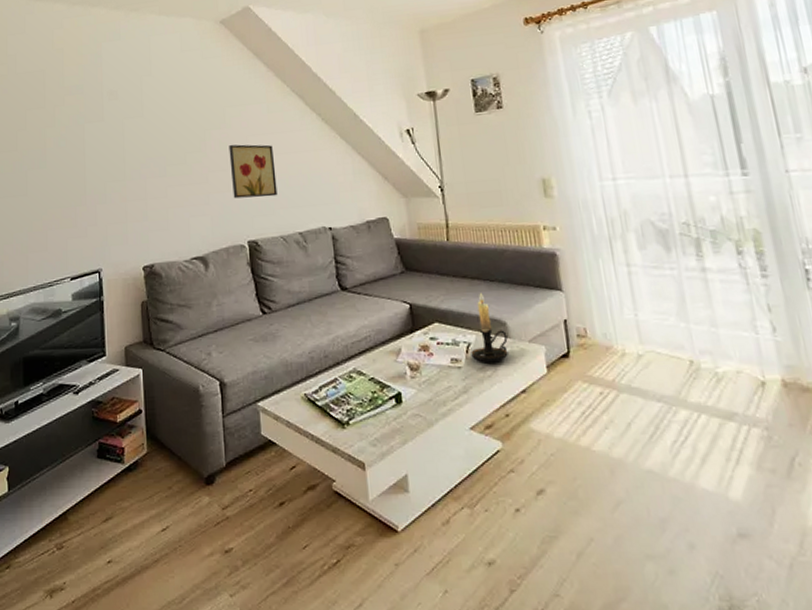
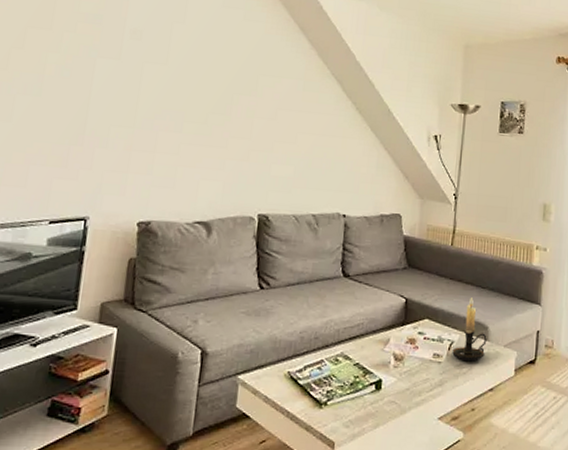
wall art: present [229,144,278,199] -> none [251,113,302,175]

